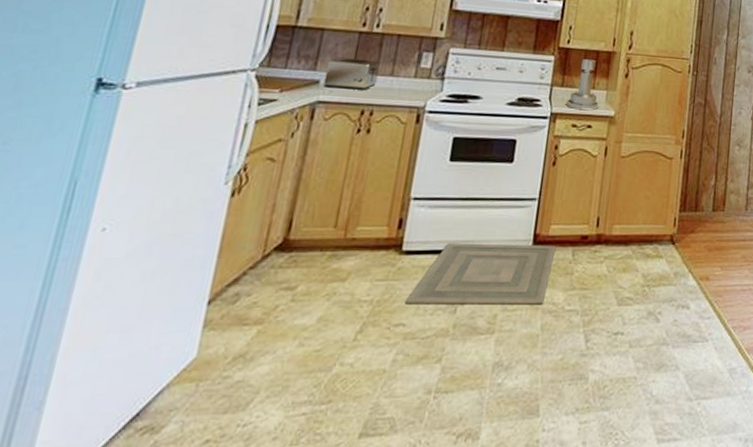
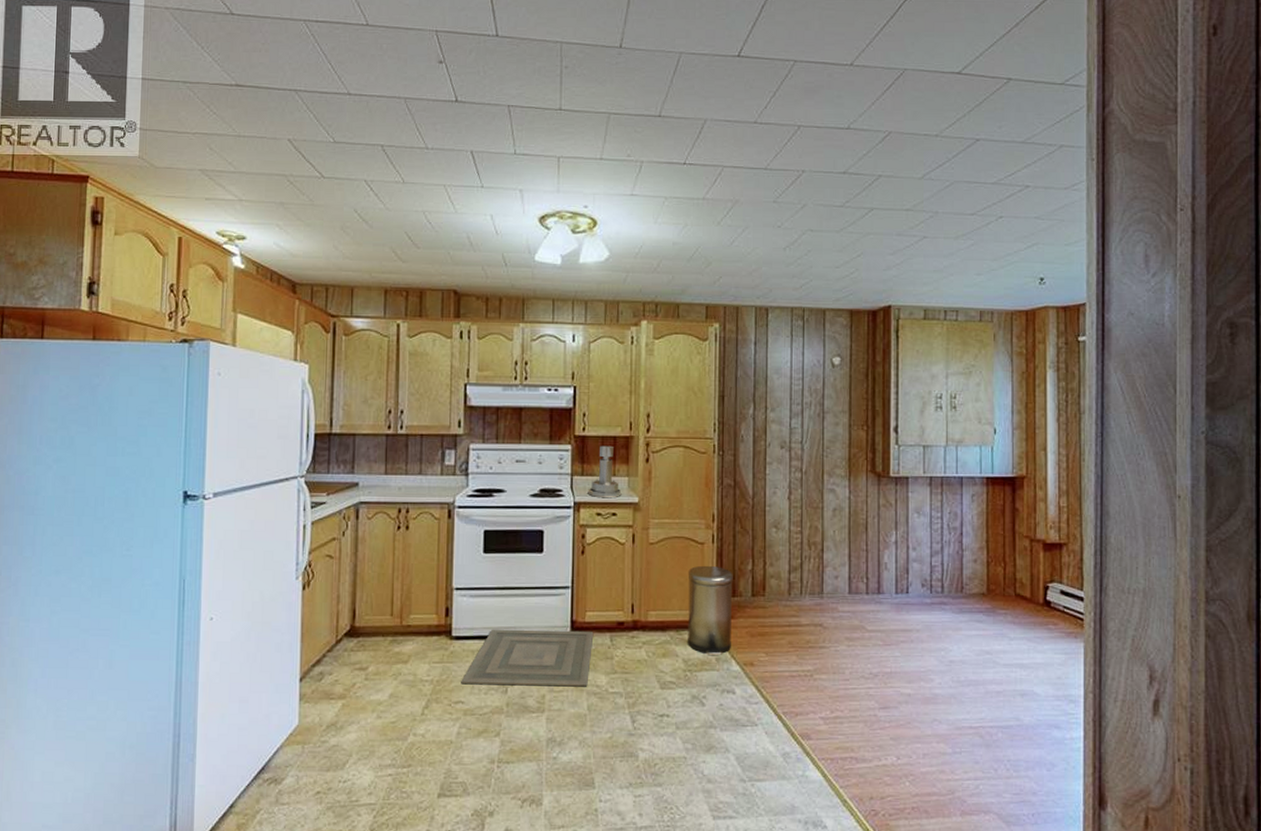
toaster: present [324,57,380,90] -> none [362,460,408,490]
pedal bin: none [648,180,697,270] -> present [687,565,733,655]

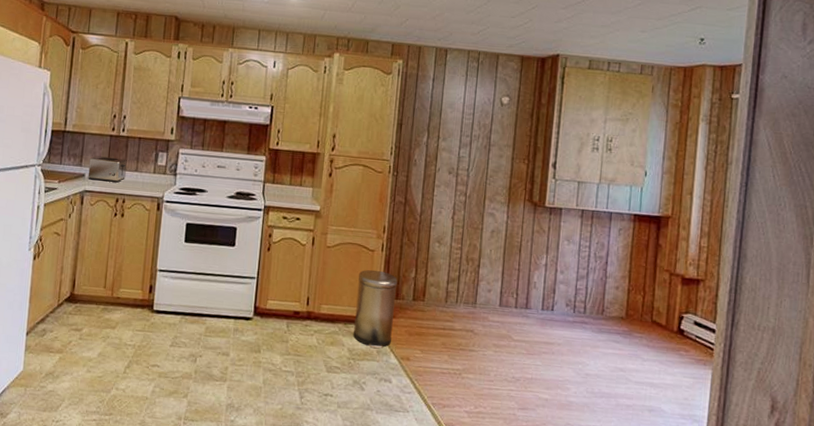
toaster: none [362,460,408,490] -> present [88,156,127,183]
bath mat: present [461,629,594,687] -> none [158,307,273,364]
paper towel holder: present [588,445,622,498] -> none [277,158,306,205]

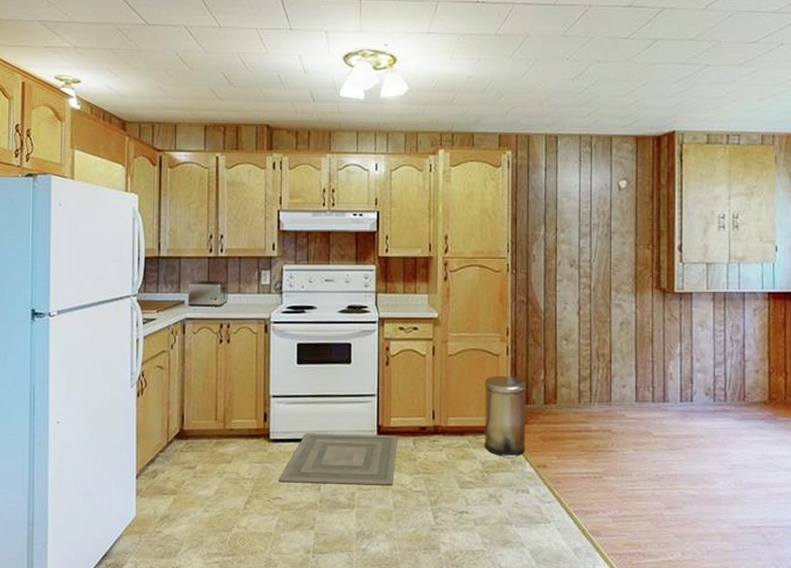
bath mat: none [158,307,273,364] -> present [279,432,398,486]

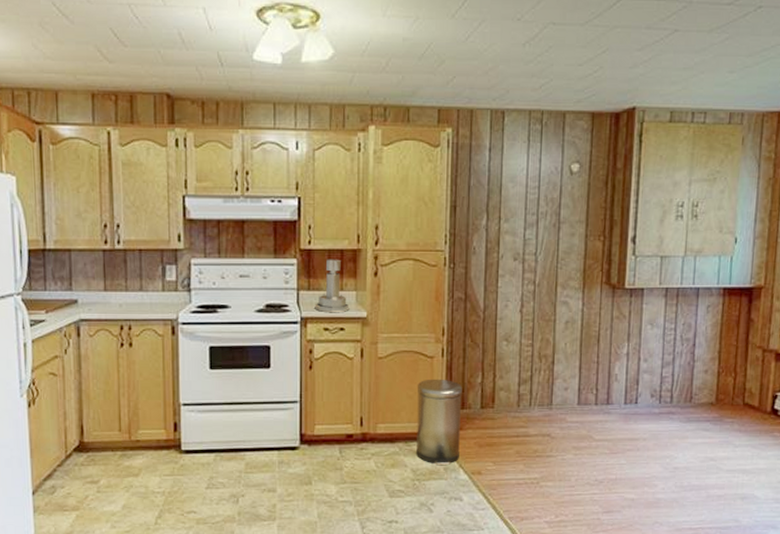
toaster: present [188,280,228,307] -> none [81,276,128,306]
bath mat: present [279,432,398,486] -> none [192,443,323,496]
paper towel holder: none [391,265,422,314] -> present [315,259,350,313]

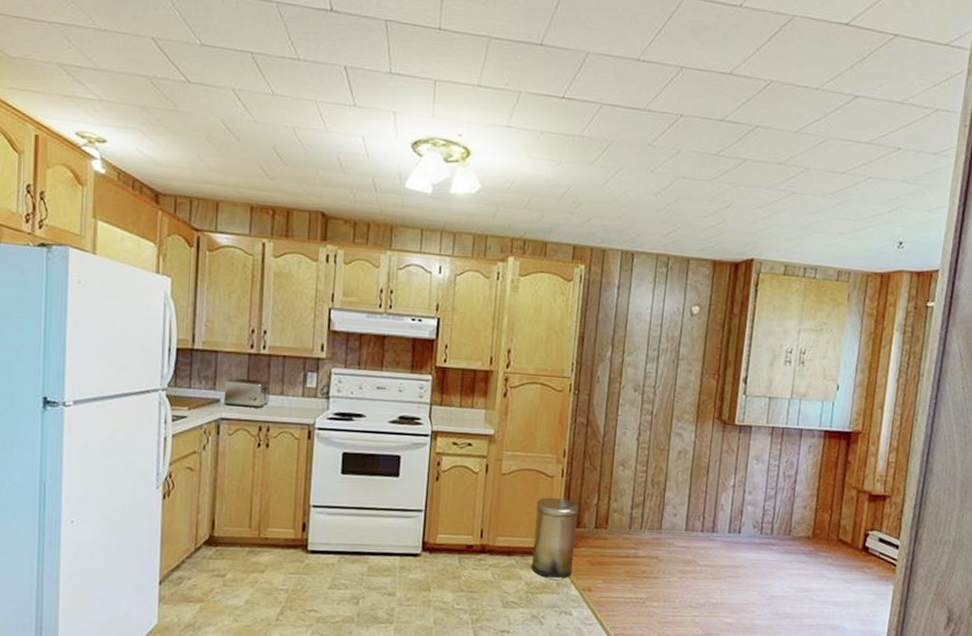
toaster: none [81,276,128,306] -> present [224,378,270,408]
paper towel holder: present [315,259,350,313] -> none [445,377,478,429]

